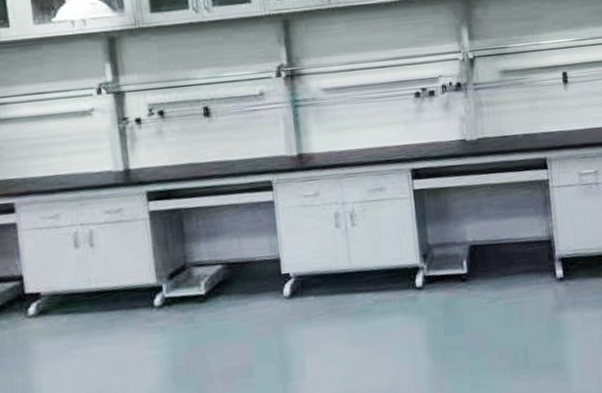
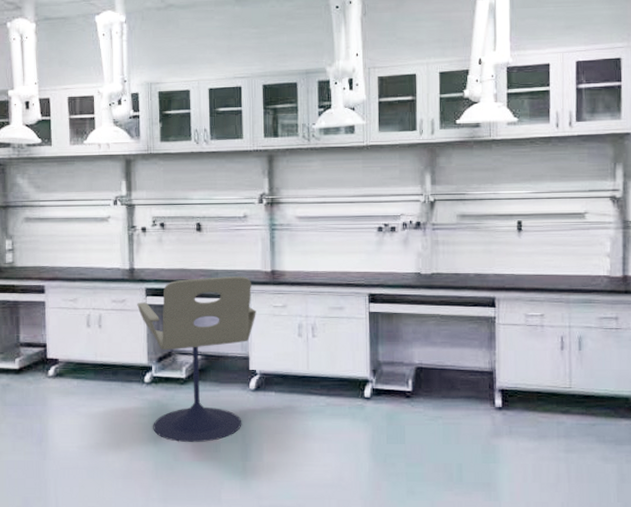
office chair: none [137,164,285,373] -> present [137,276,256,443]

